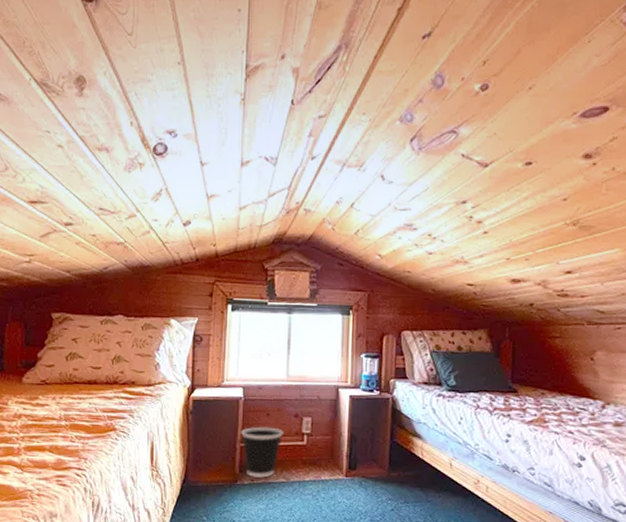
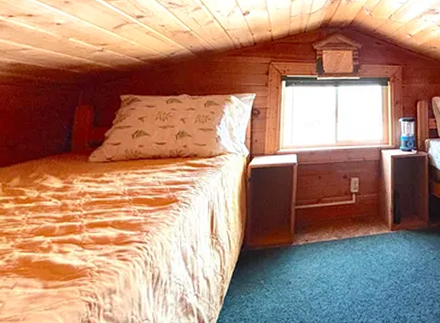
wastebasket: present [241,426,283,478] -> none [295,189,334,238]

